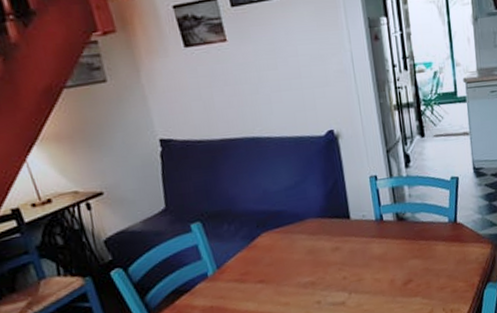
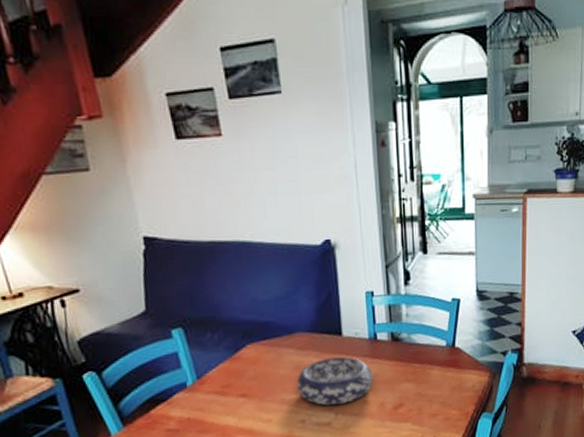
decorative bowl: none [310,238,383,286] -> present [296,356,374,406]

